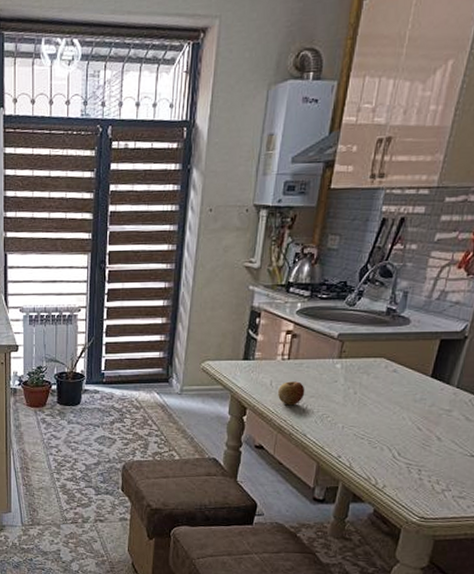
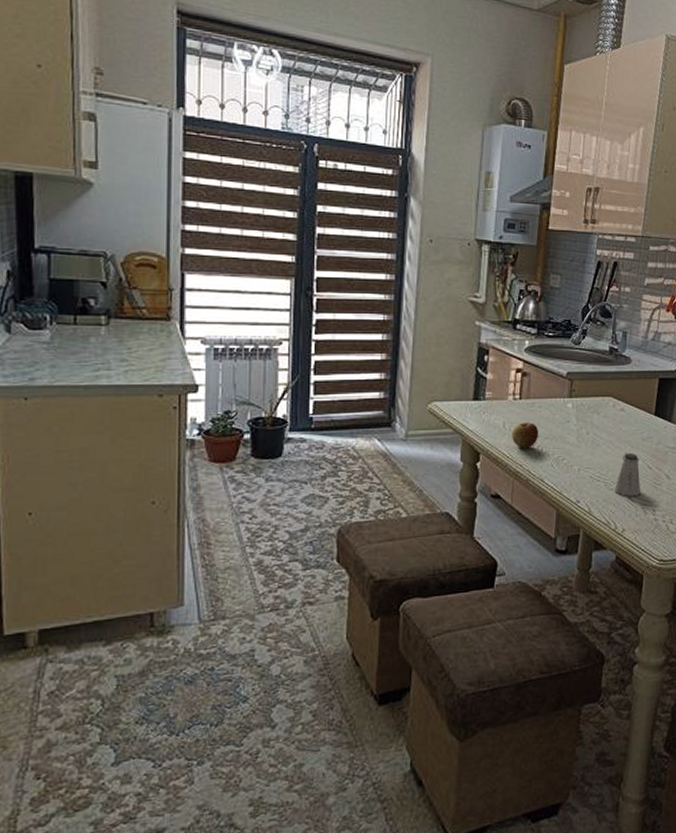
saltshaker: none [377,413,409,455] -> present [613,453,640,496]

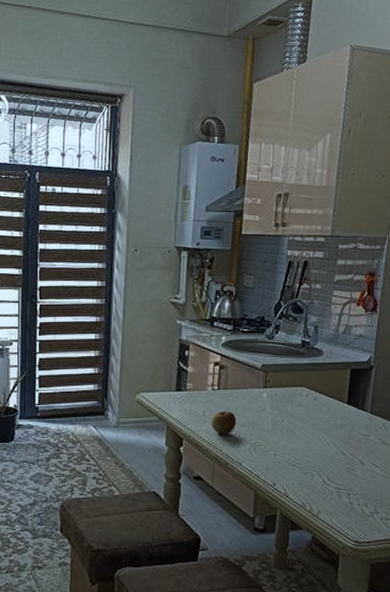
saltshaker: present [613,453,640,496] -> none [308,439,335,480]

